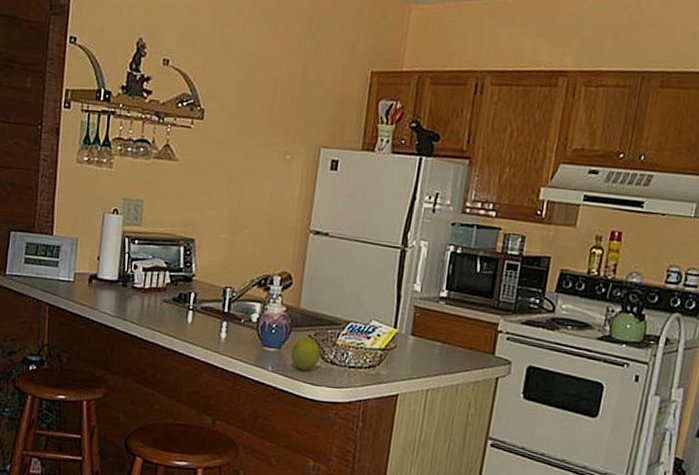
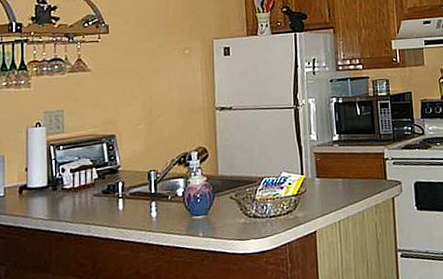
fruit: present [291,336,321,371] -> none [218,198,244,230]

